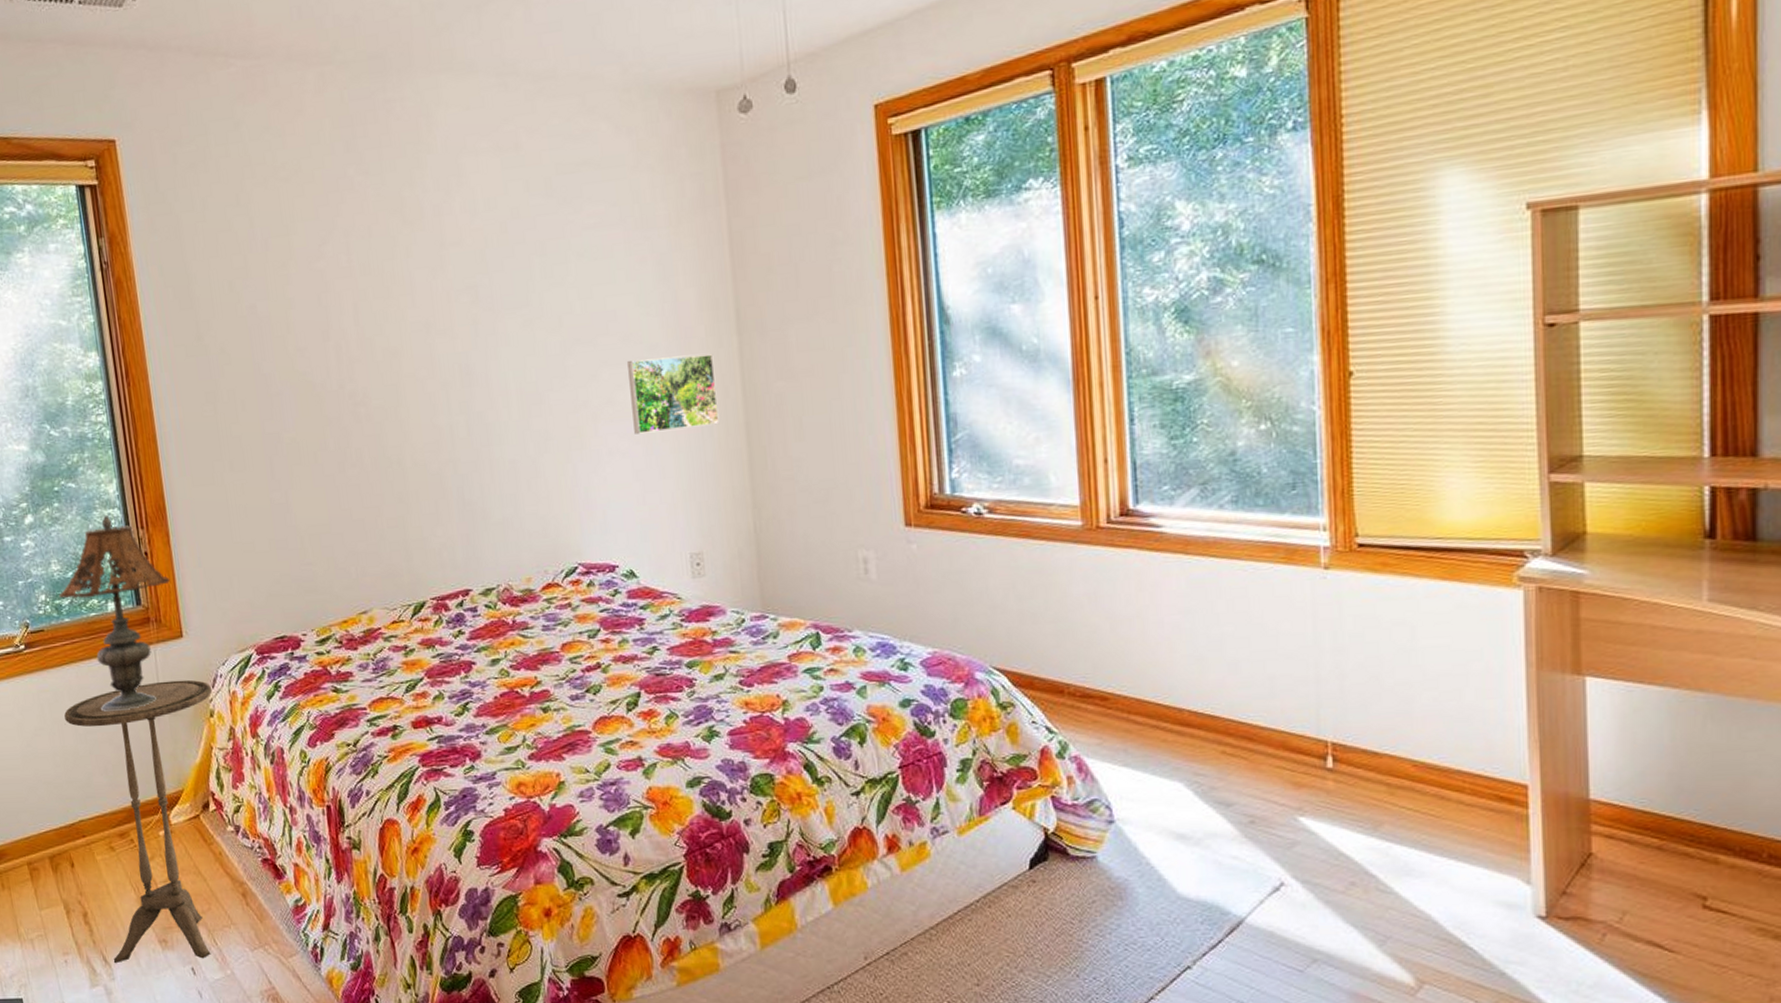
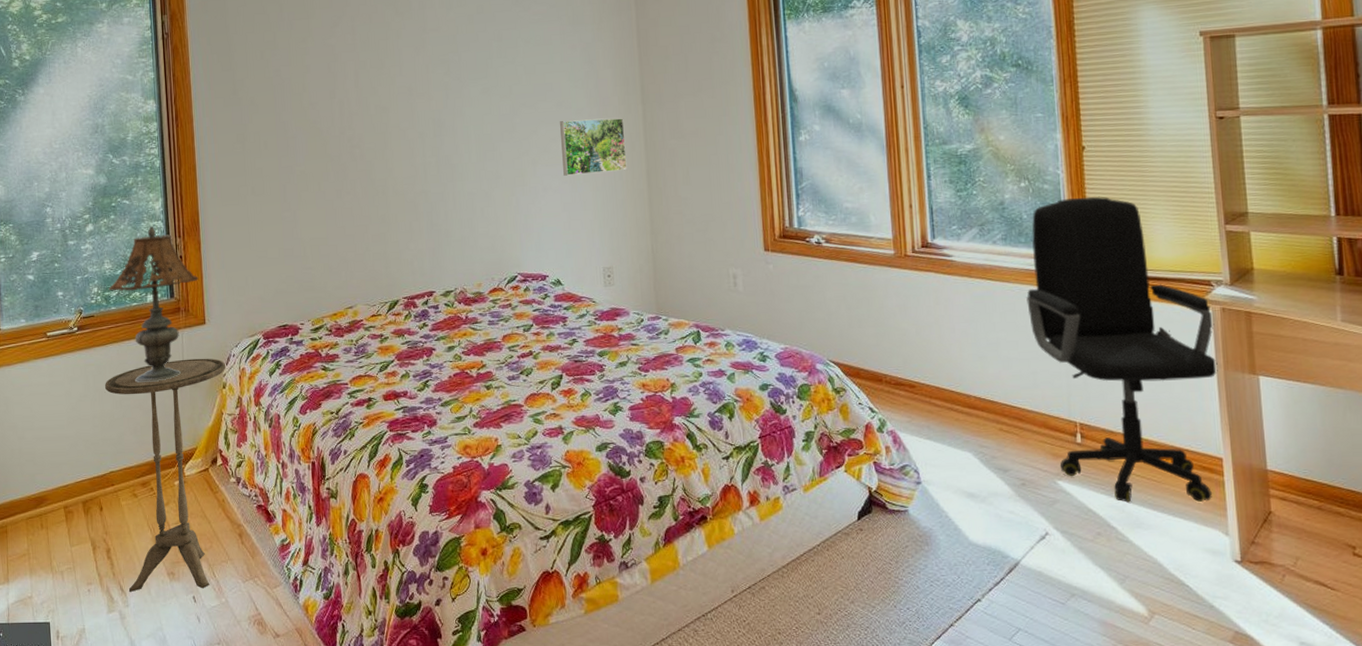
office chair: none [1263,439,1528,844] -> present [1026,196,1218,503]

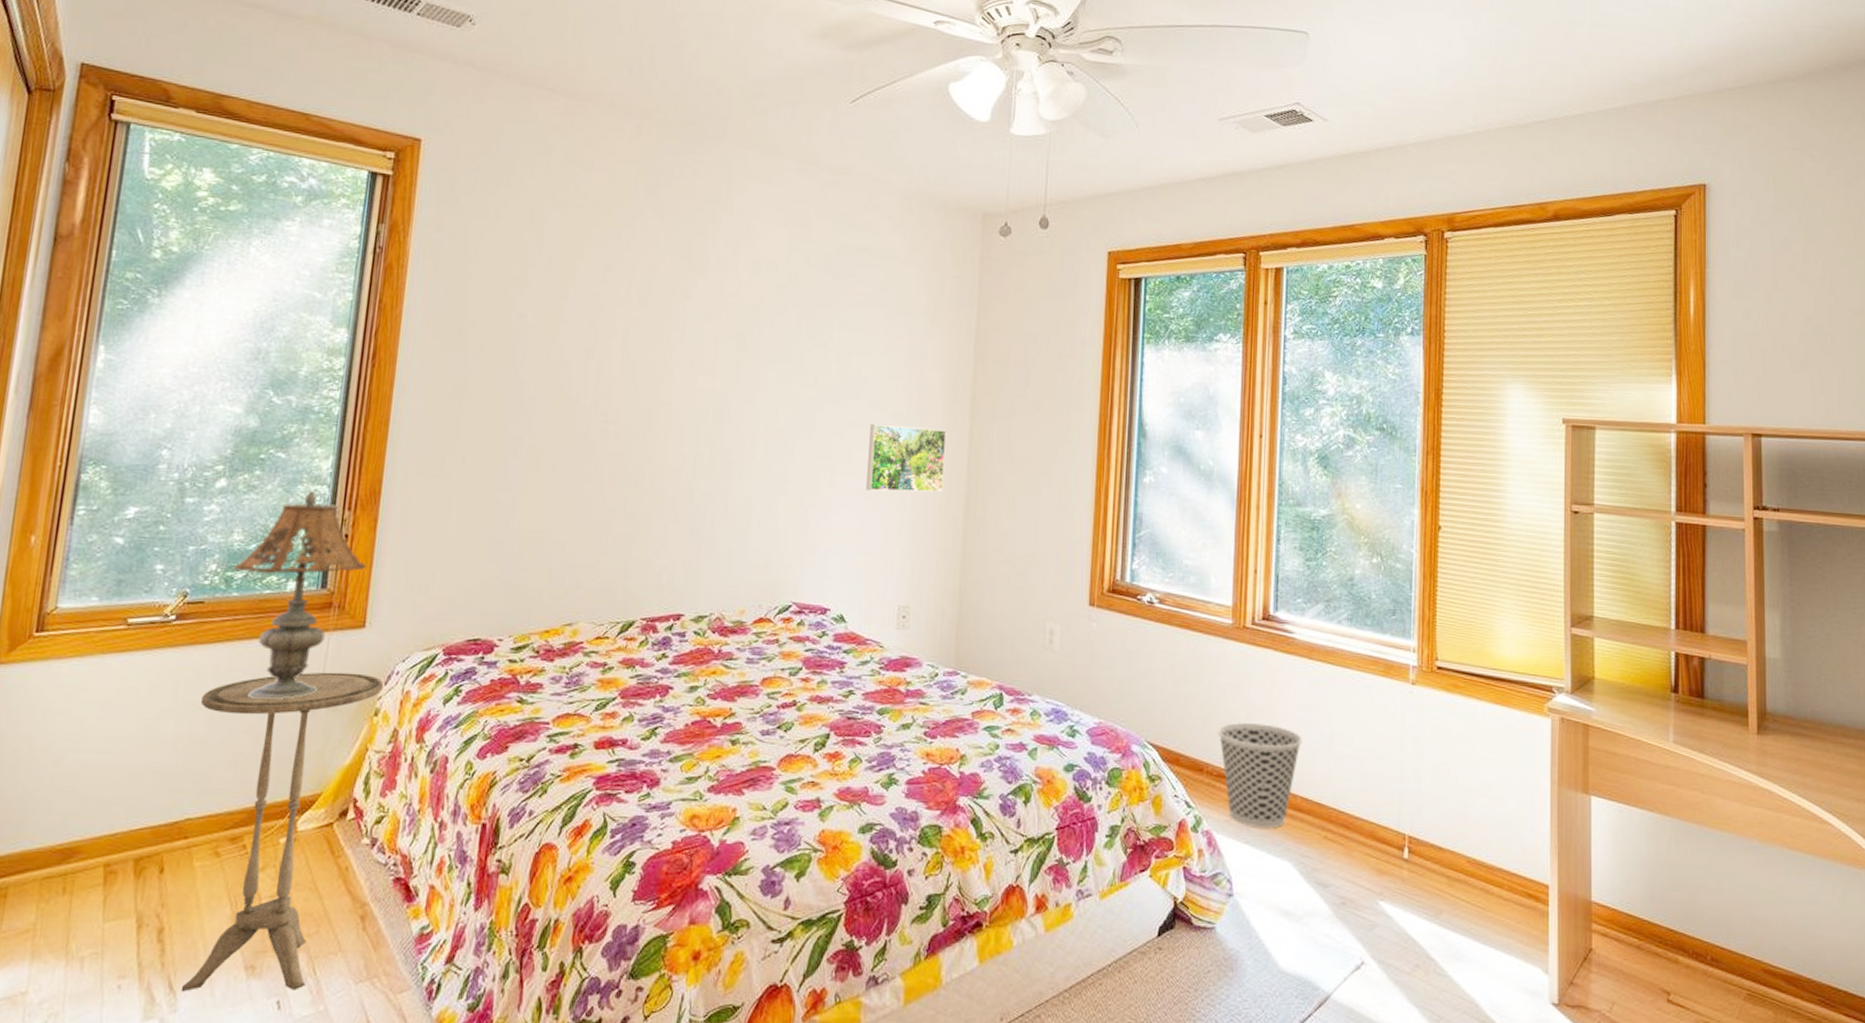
wastebasket: none [891,337,971,426] -> present [1218,723,1303,829]
office chair: present [1026,196,1218,503] -> none [1366,581,1552,934]

